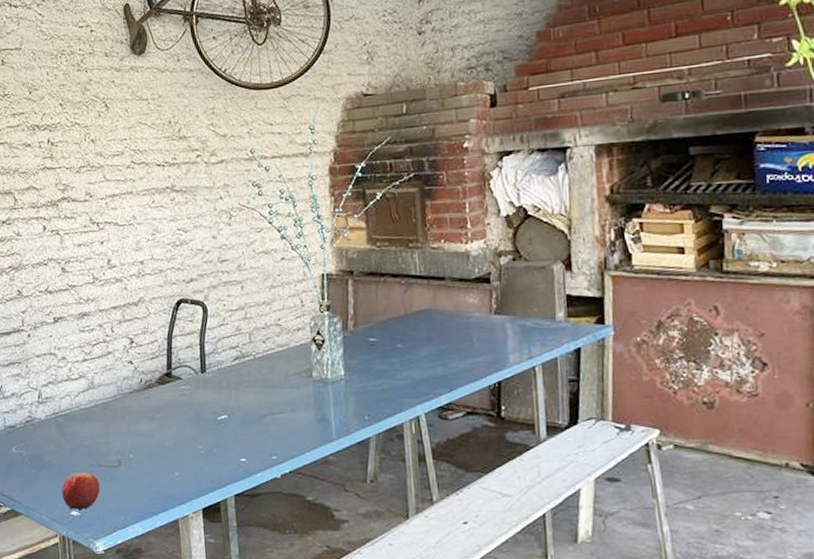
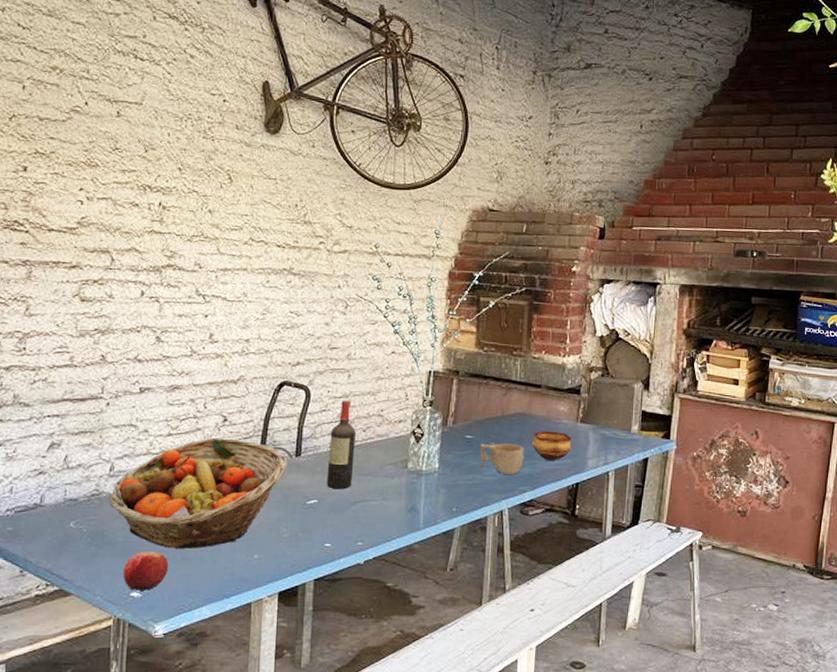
fruit basket: none [40,359,195,468] -> present [108,438,288,549]
wine bottle: none [231,312,259,404] -> present [326,400,356,490]
cup: none [385,343,435,377] -> present [480,443,524,474]
bowl: none [442,326,488,360] -> present [531,431,572,461]

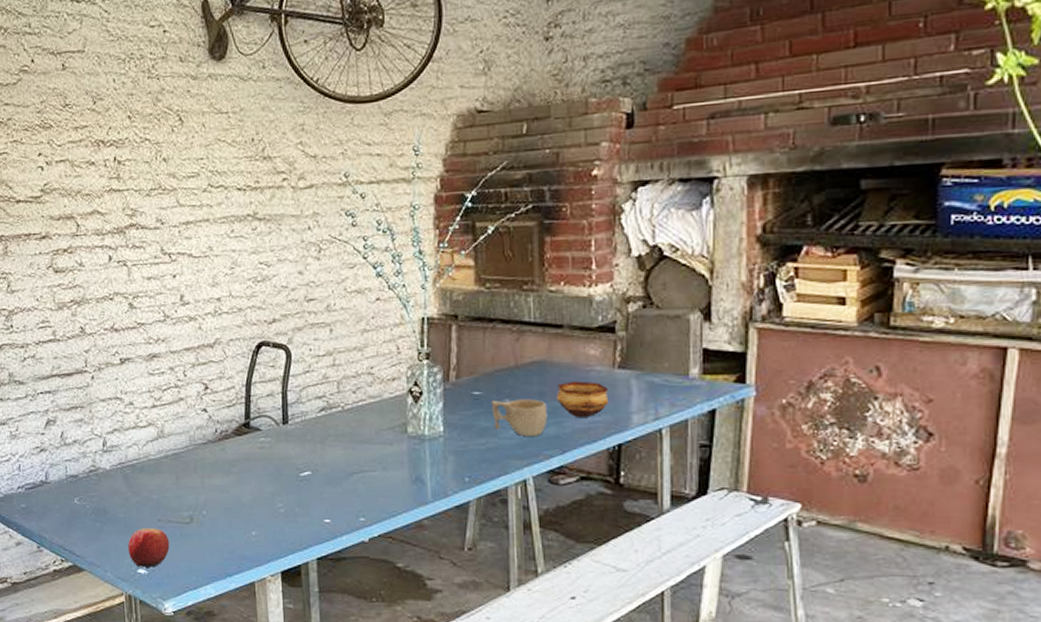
fruit basket: present [108,438,288,549] -> none [105,407,275,525]
wine bottle: present [326,400,356,490] -> none [317,358,347,459]

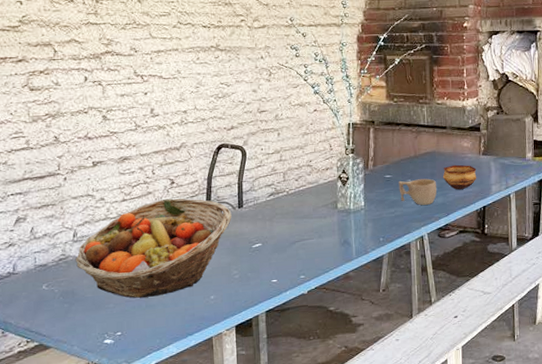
fruit basket: none [105,407,275,525] -> present [75,198,232,298]
apple: present [127,528,170,567] -> none [95,303,136,338]

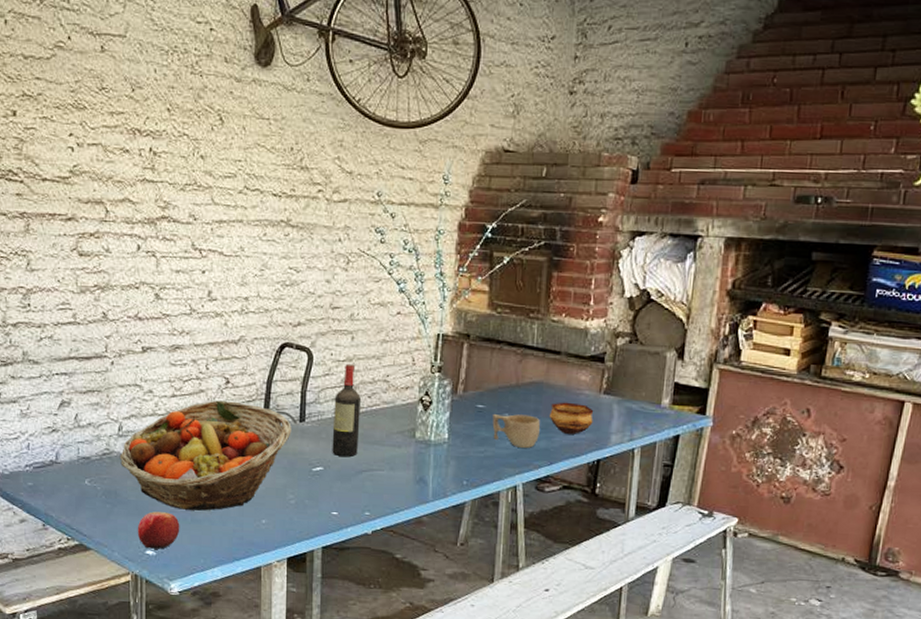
apple: none [95,303,136,338] -> present [137,511,180,549]
wine bottle: none [267,155,291,233] -> present [332,363,361,458]

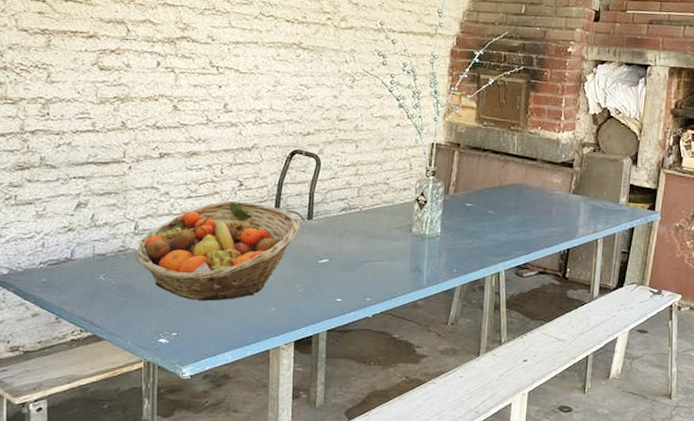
apple: present [137,511,180,549] -> none [150,303,193,337]
wine bottle: present [332,363,361,458] -> none [337,168,363,251]
cup: present [492,413,540,448] -> none [479,210,519,240]
bowl: present [549,402,594,435] -> none [527,200,565,229]

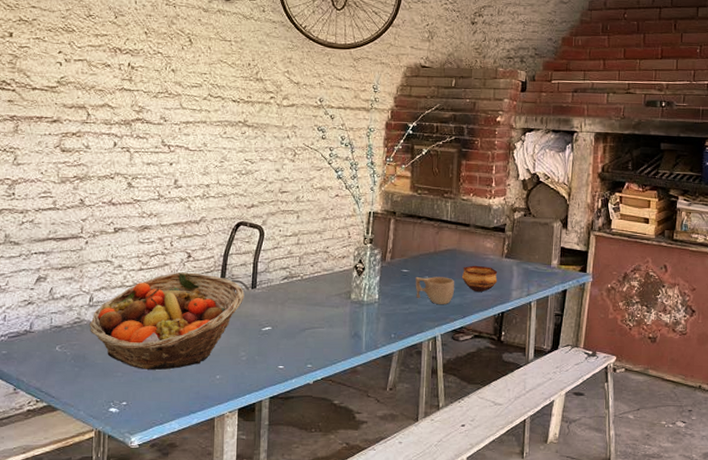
cup: none [479,210,519,240] -> present [415,276,454,304]
bowl: none [527,200,565,229] -> present [461,265,498,293]

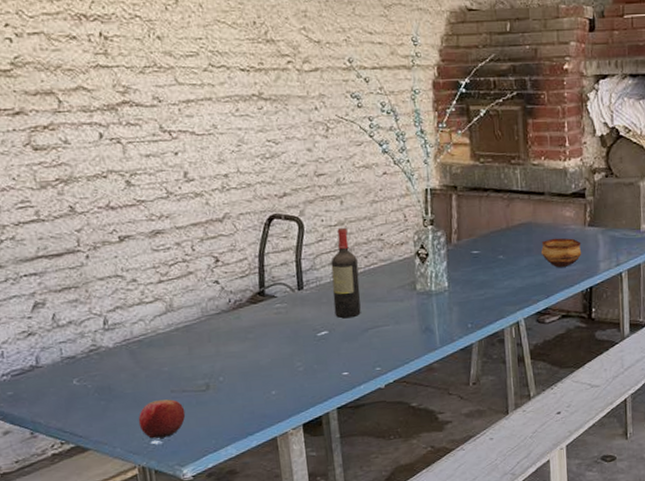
fruit basket: present [89,272,245,370] -> none [108,278,291,394]
apple: none [102,372,142,406] -> present [138,399,186,439]
wine bottle: none [279,238,304,318] -> present [330,227,361,319]
cup: present [415,276,454,304] -> none [488,254,534,286]

